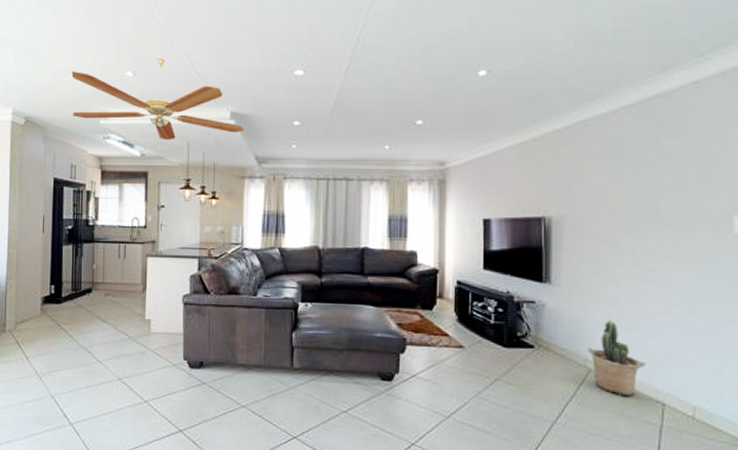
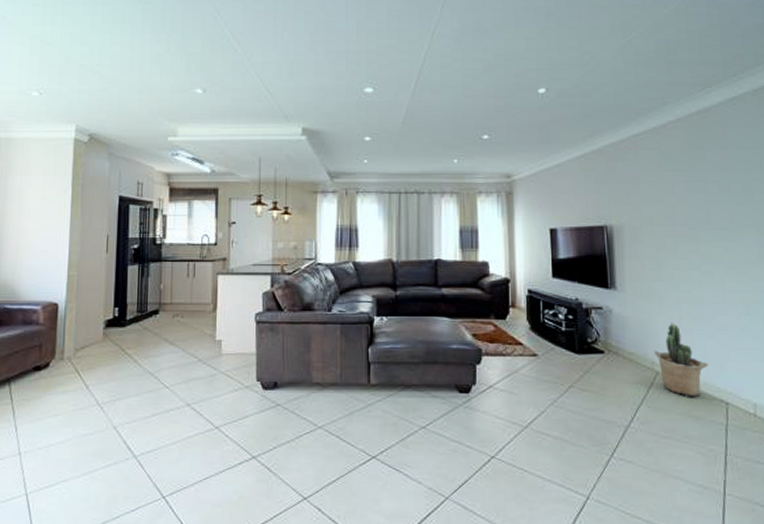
ceiling fan: present [71,58,244,141] -> none [139,76,315,157]

